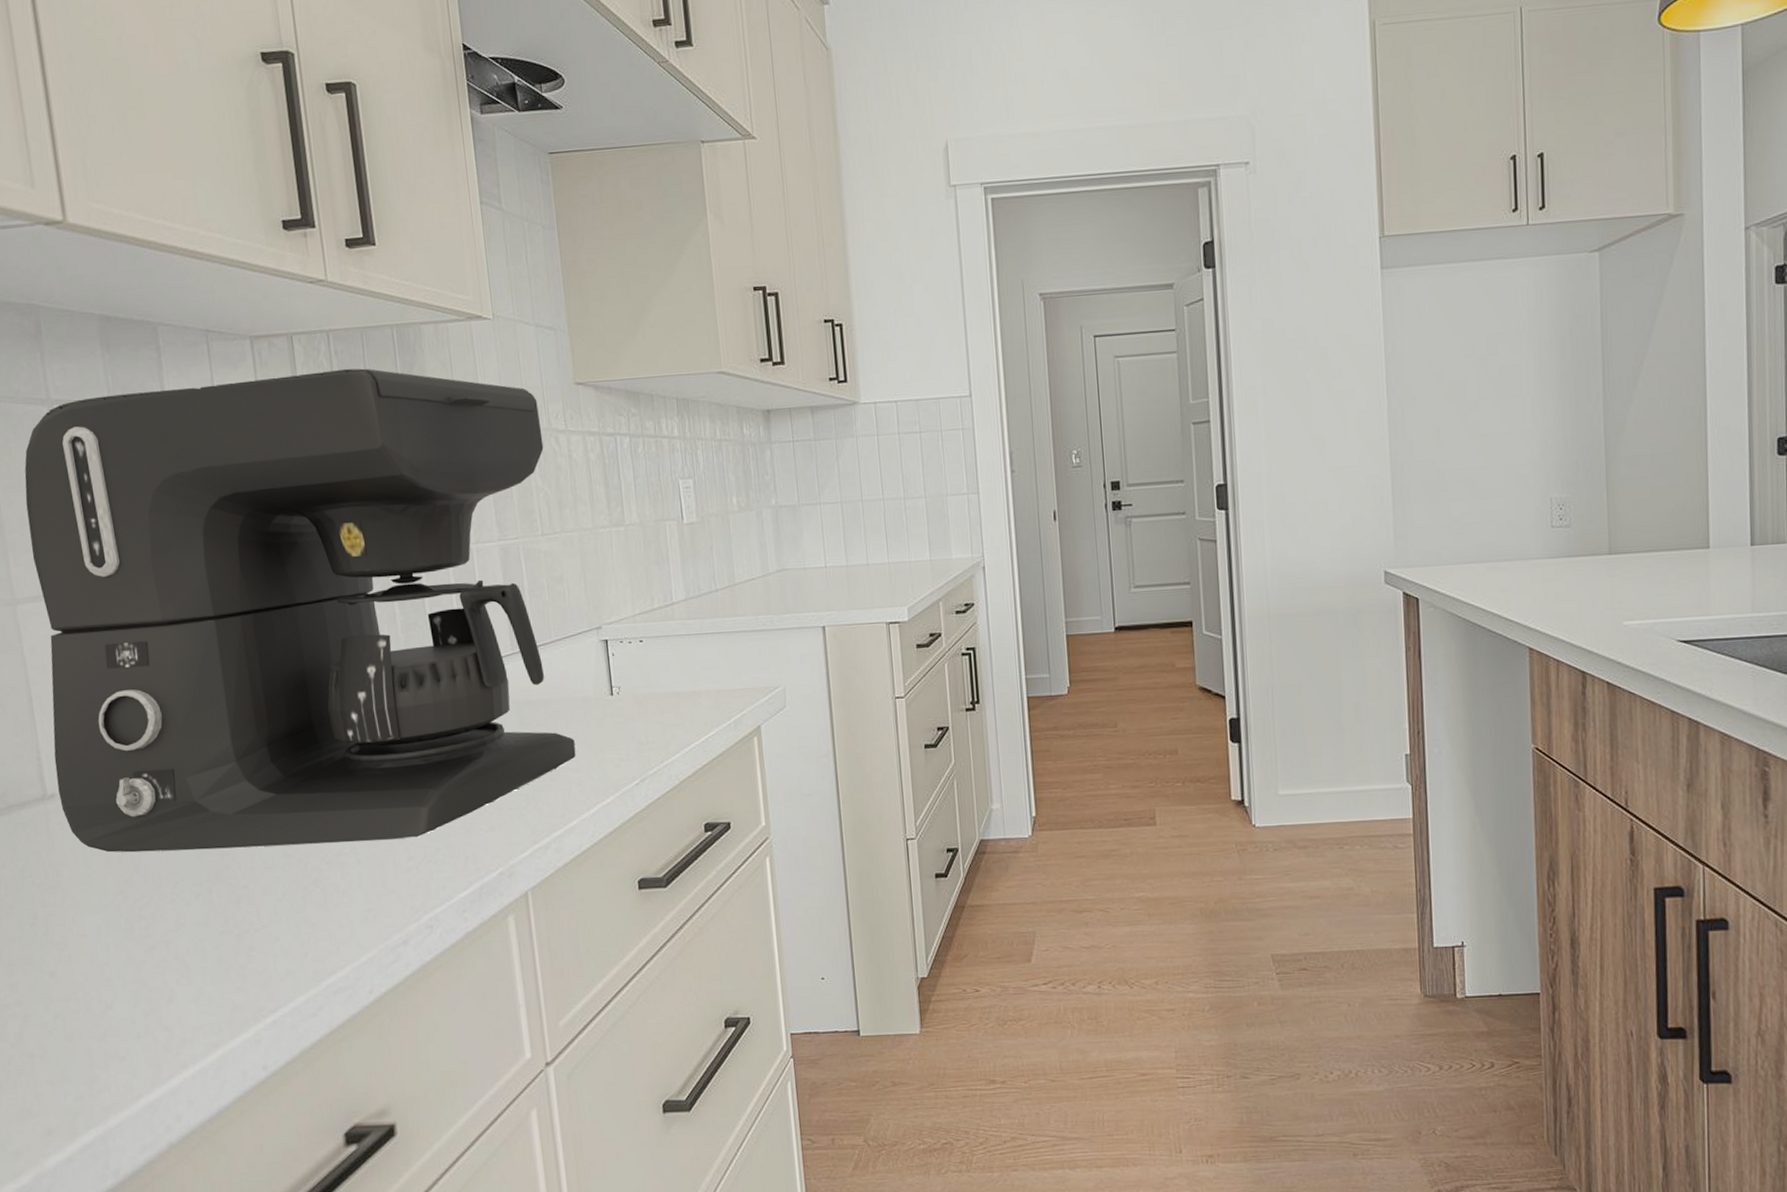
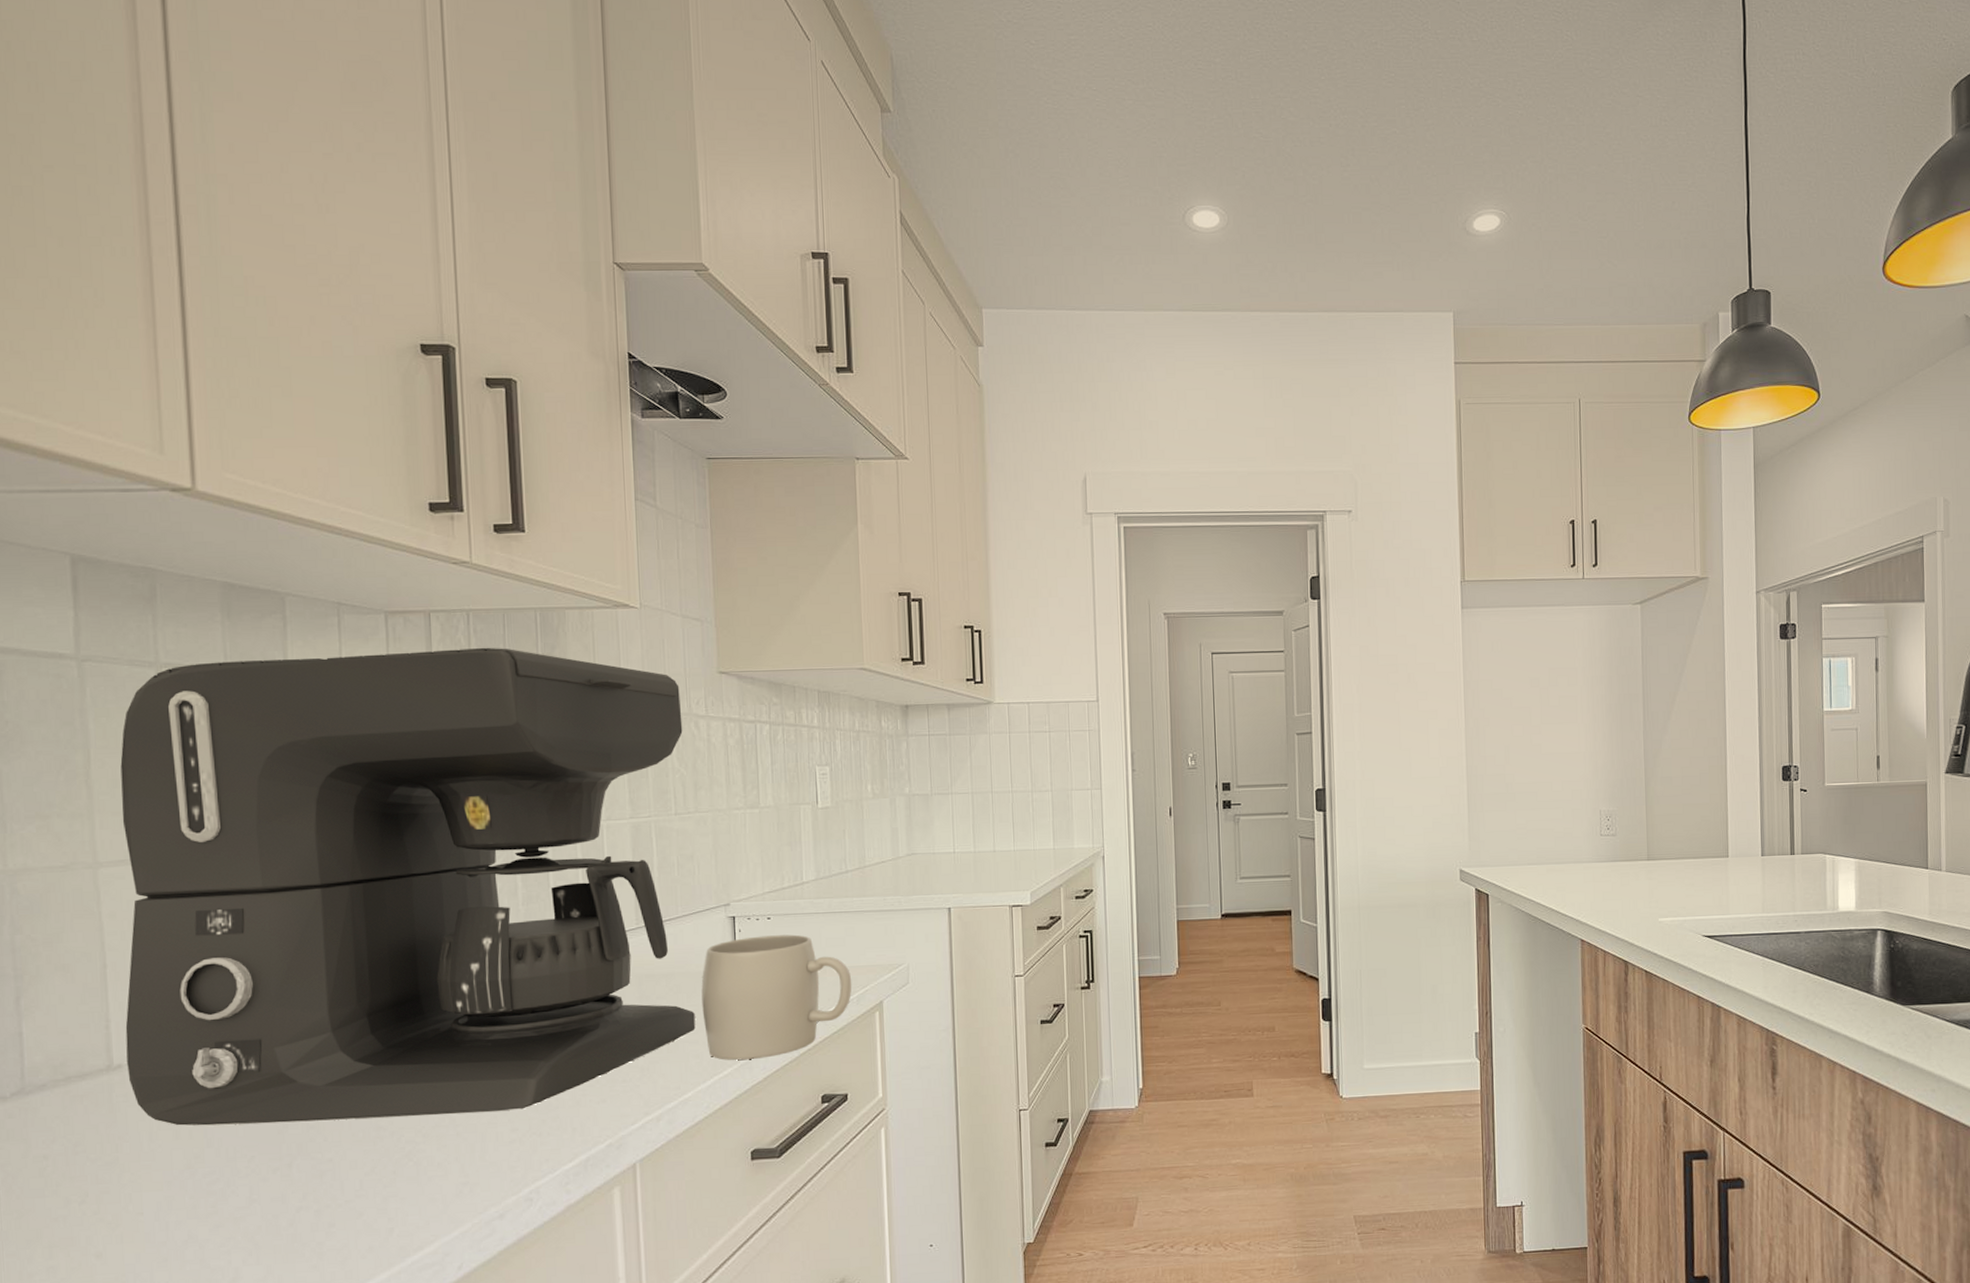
mug: none [578,657,729,789] -> present [701,934,852,1061]

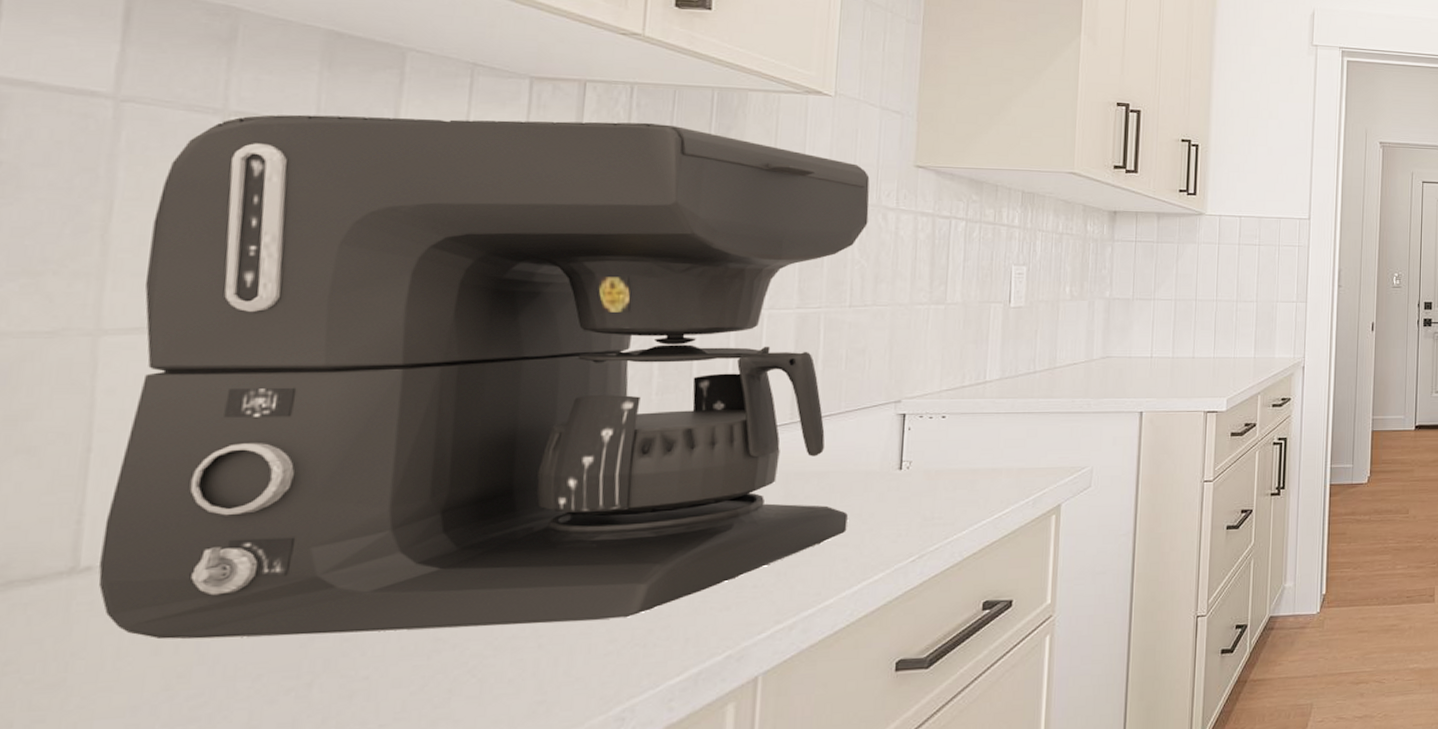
mug: present [701,934,852,1061] -> none [856,434,1030,565]

